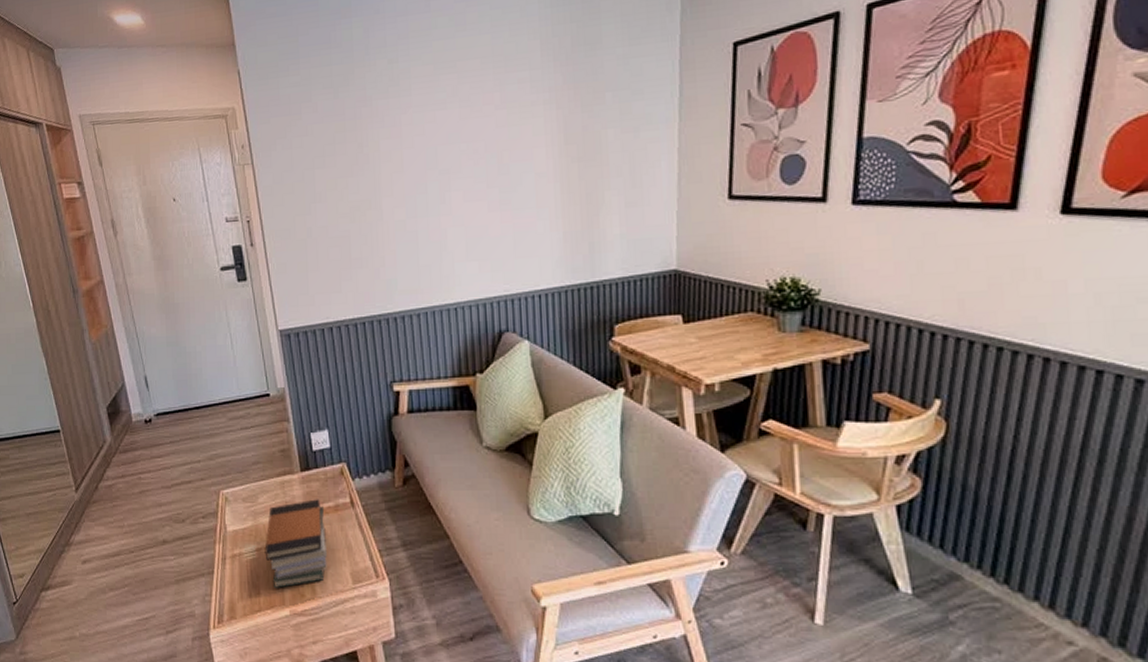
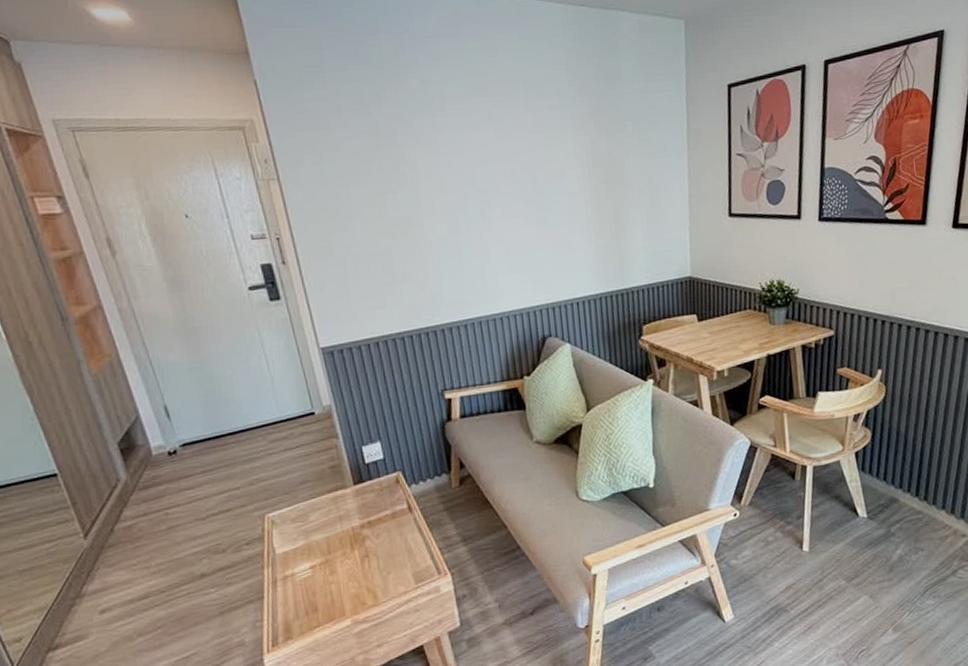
book stack: present [264,499,327,588] -> none [319,509,388,601]

